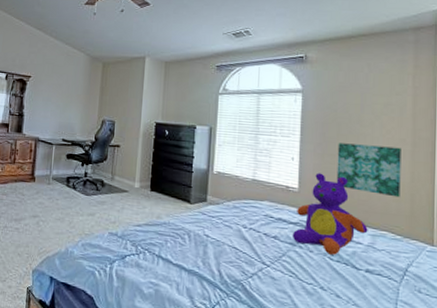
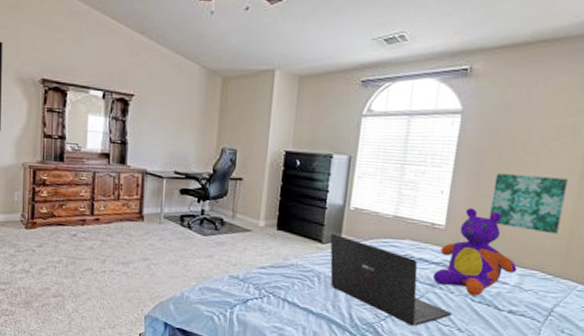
laptop: none [197,195,314,284] -> present [330,234,453,326]

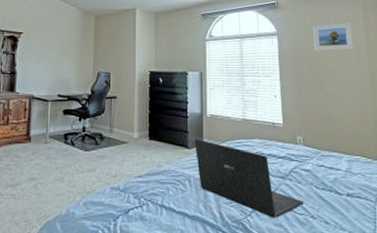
stuffed bear: present [432,207,517,296] -> none [282,107,345,183]
wall art: present [489,173,568,234] -> none [311,79,366,124]
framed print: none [509,100,575,139] -> present [312,22,355,52]

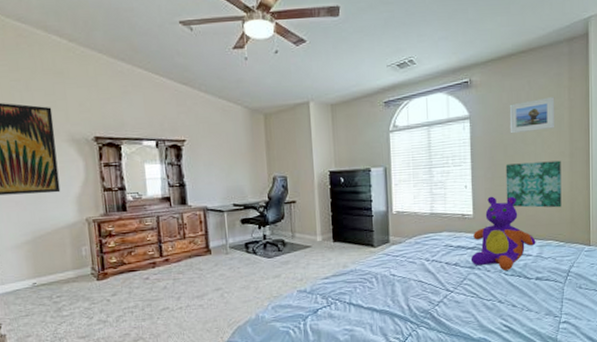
laptop: present [194,139,304,218] -> none [380,237,493,306]
stuffed bear: none [282,107,345,183] -> present [470,196,536,271]
wall art: none [311,79,366,124] -> present [505,160,562,208]

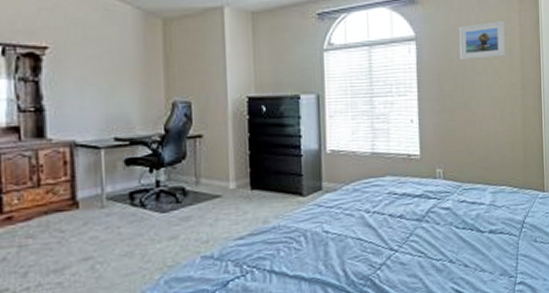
stuffed bear: present [470,196,536,271] -> none [417,133,489,223]
wall art: present [505,160,562,208] -> none [455,93,515,148]

